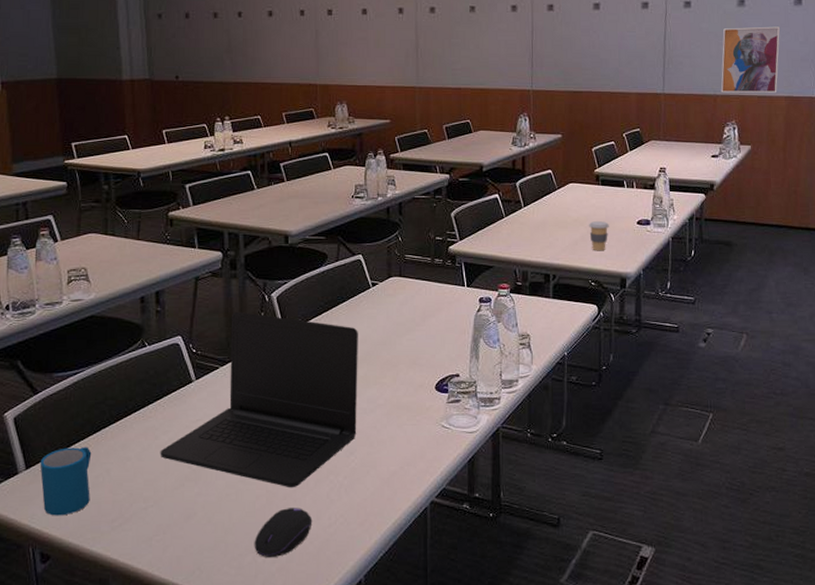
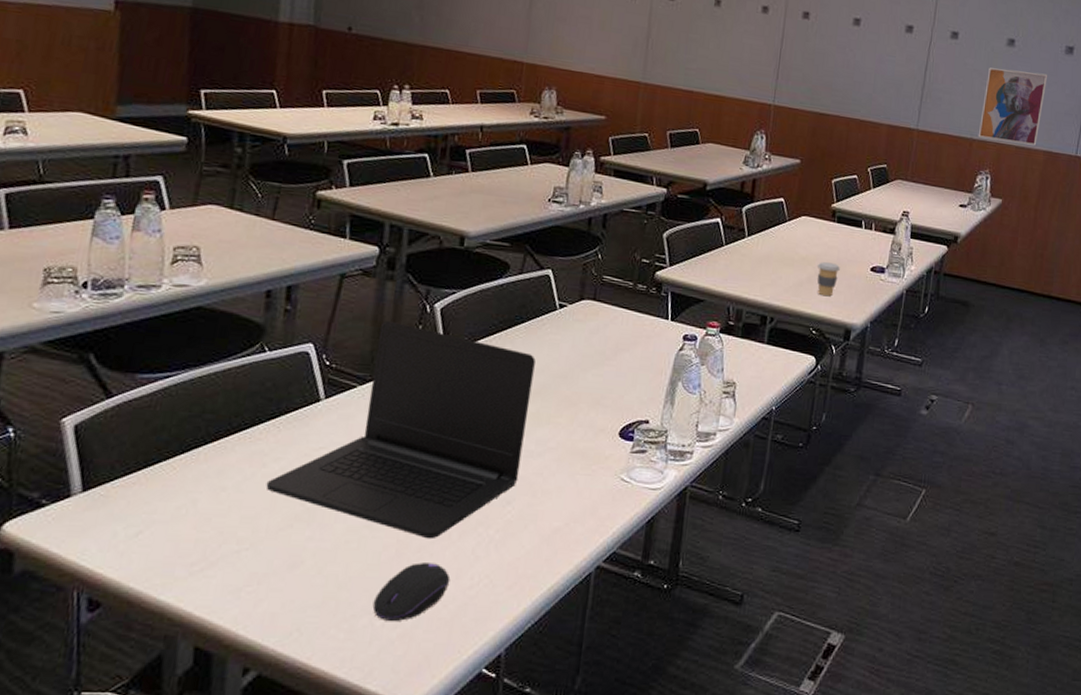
mug: present [40,447,92,516] -> none [100,468,176,554]

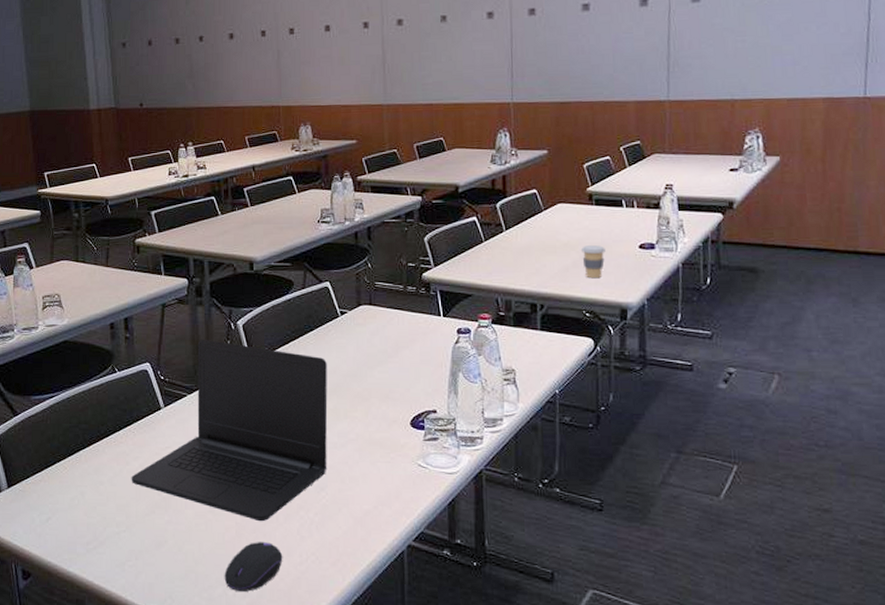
wall art: present [978,67,1047,146] -> none [739,17,815,97]

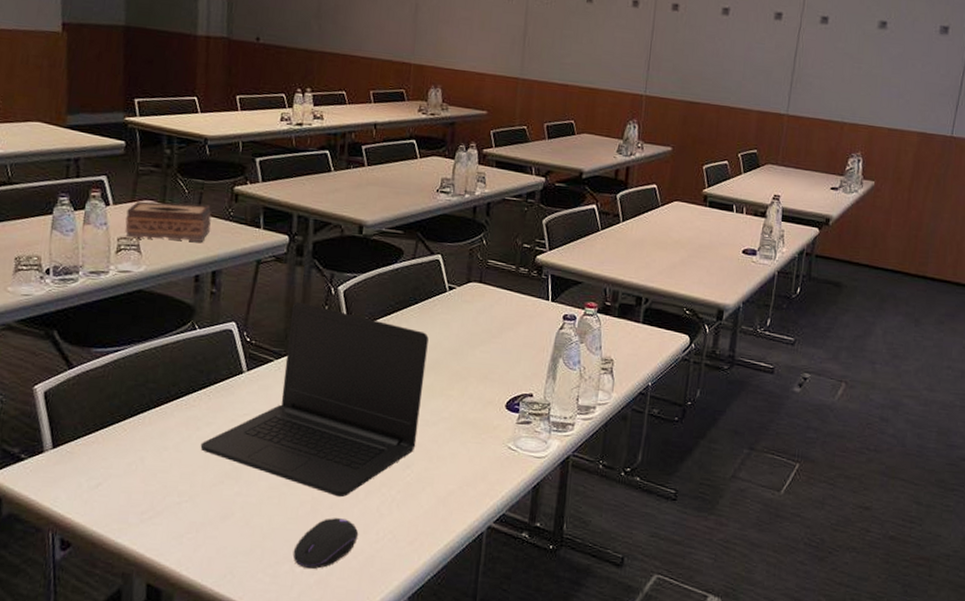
tissue box: none [47,258,119,297] -> present [125,201,212,242]
coffee cup: present [581,245,606,279] -> none [690,245,712,278]

